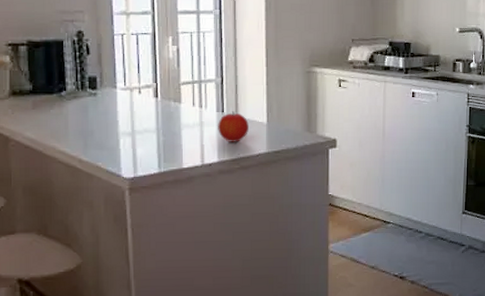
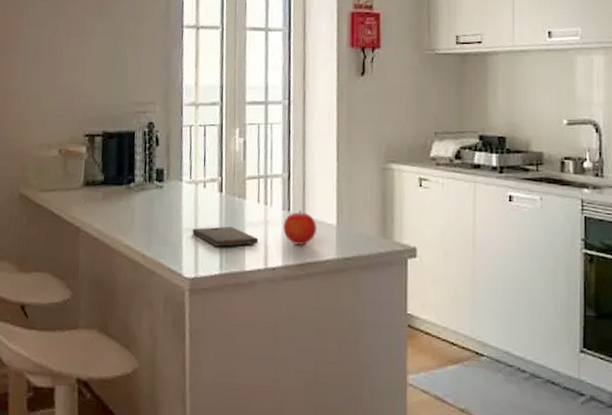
cutting board: none [129,129,195,148] -> present [192,226,259,247]

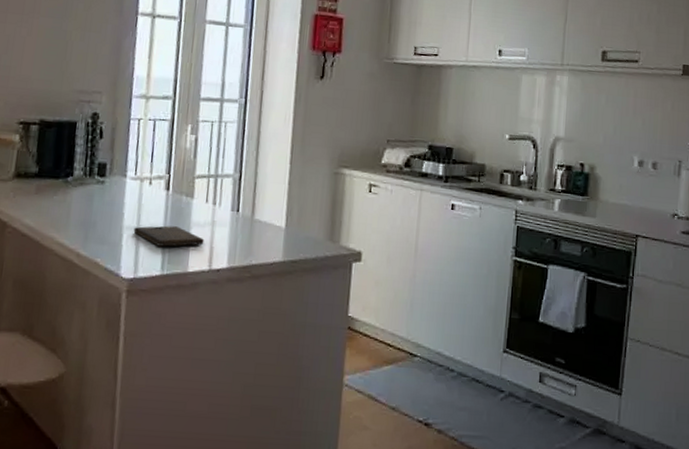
fruit: present [283,210,316,245] -> none [230,211,265,247]

